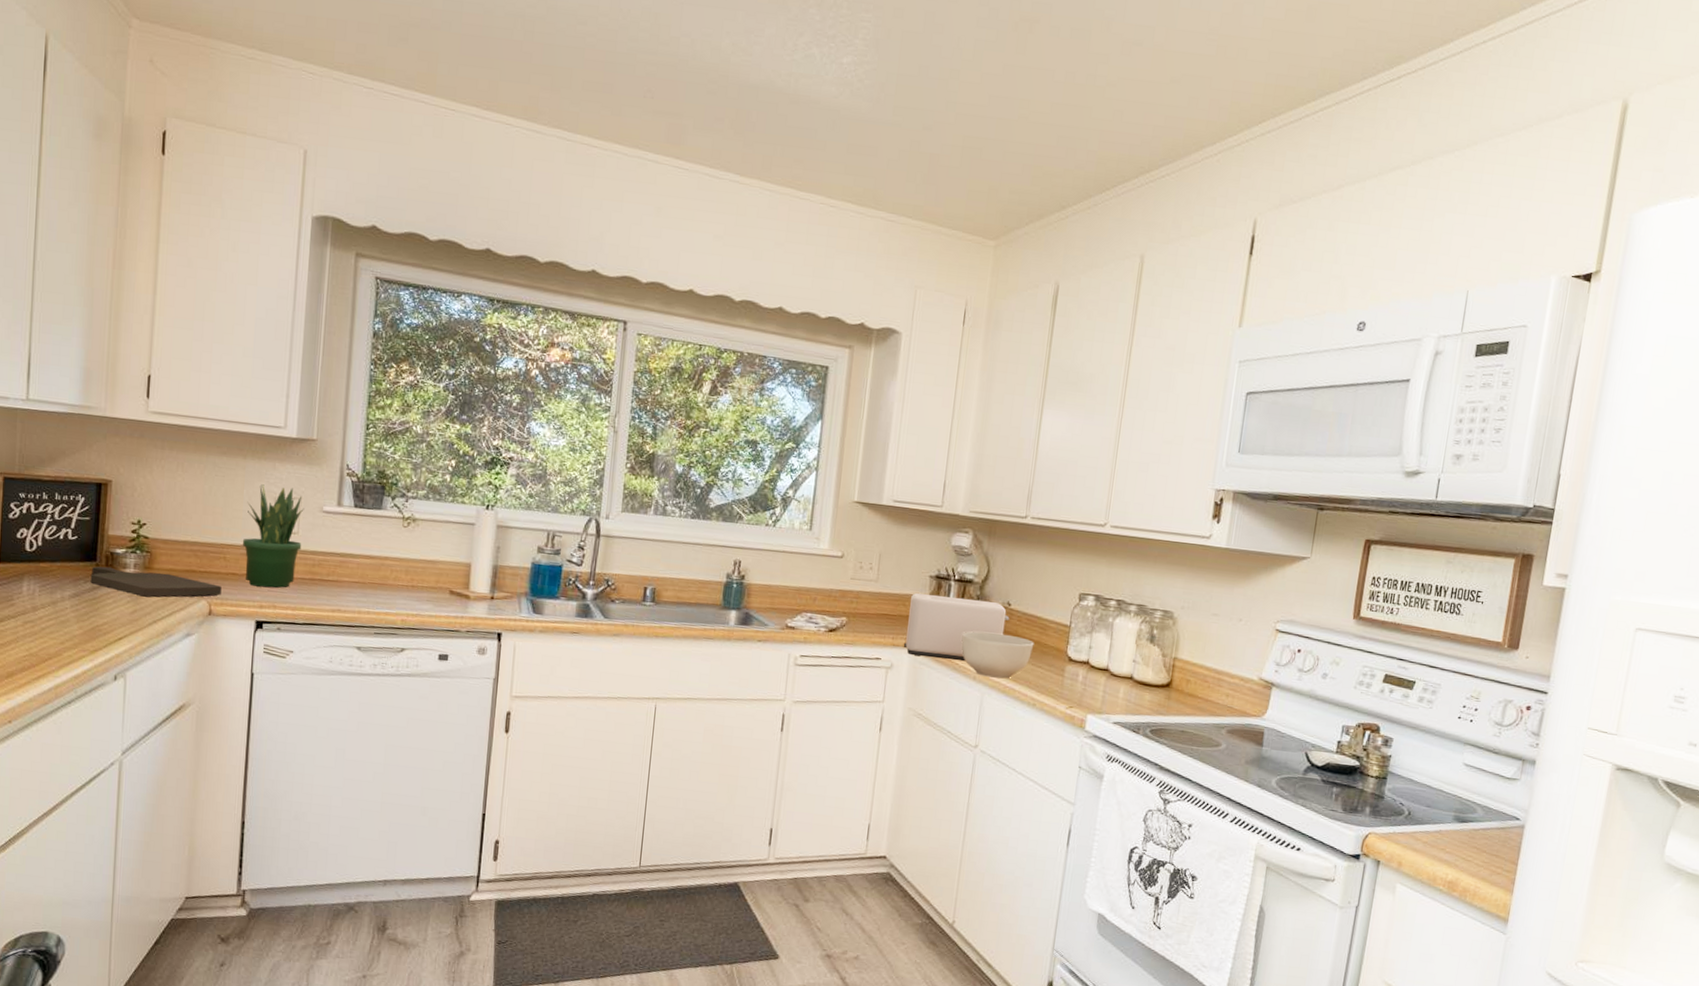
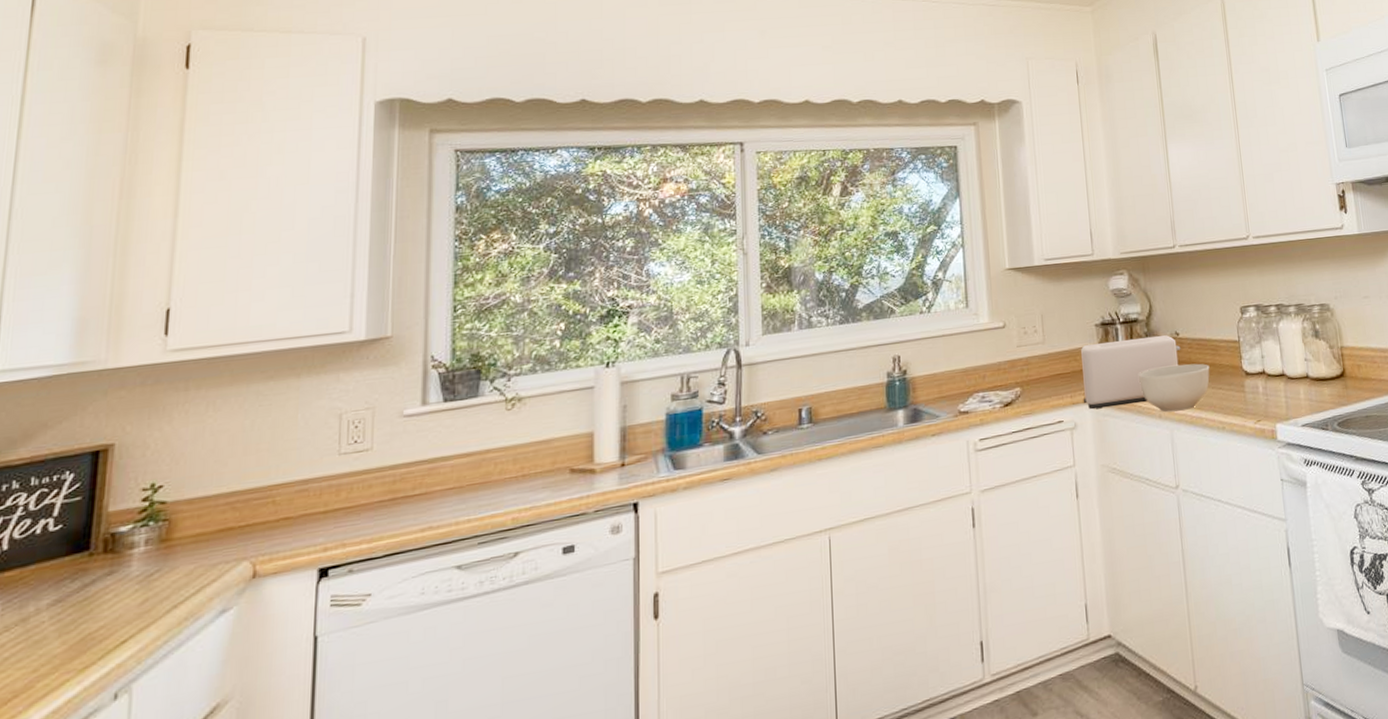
cutting board: present [90,566,222,598] -> none [80,537,270,581]
planter: present [242,484,304,588] -> none [297,398,379,527]

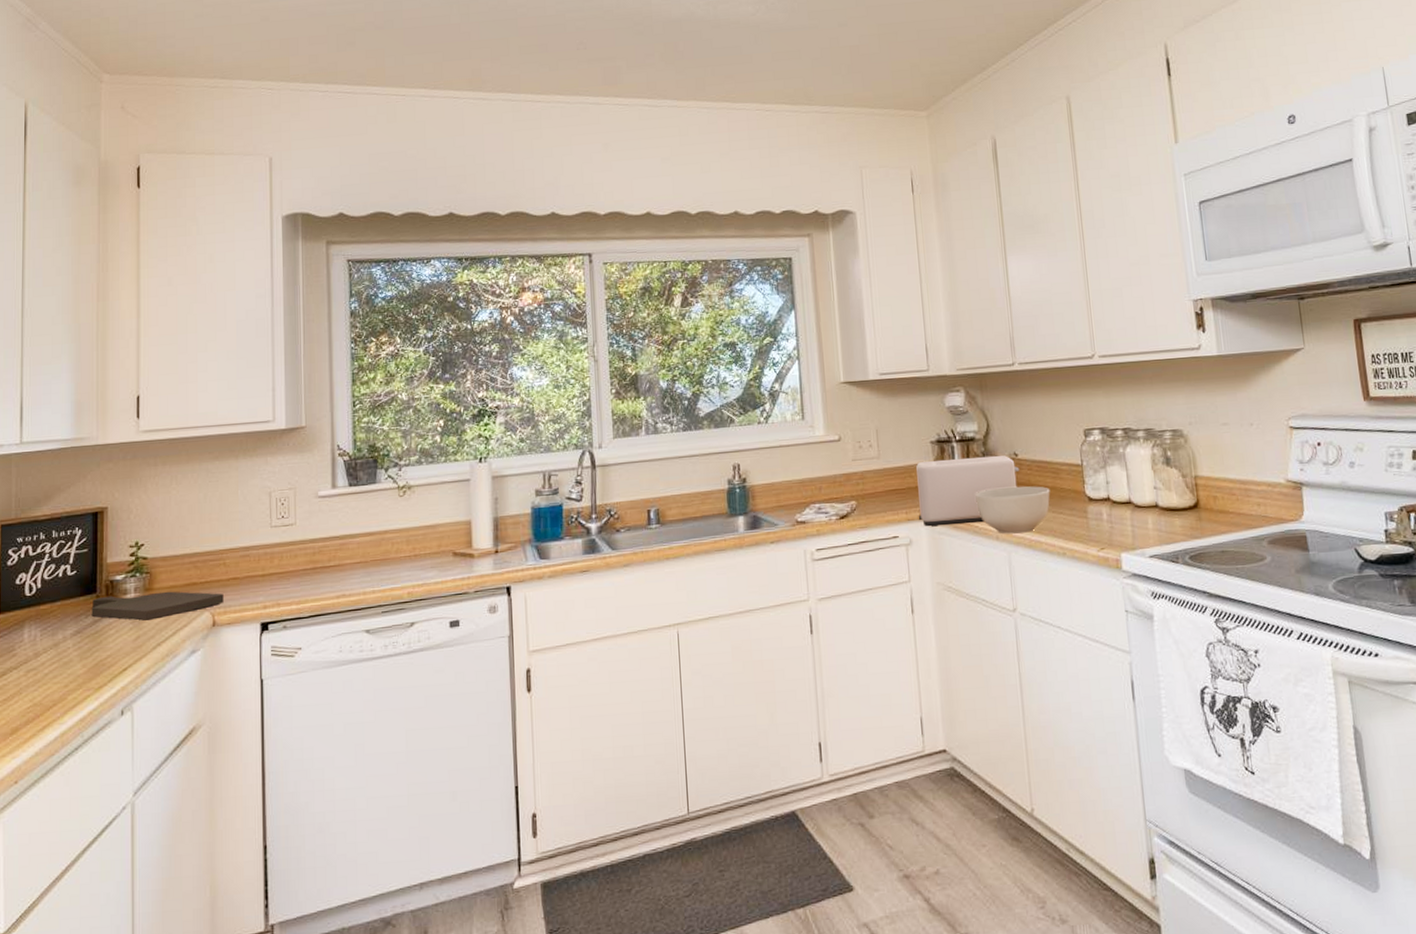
cutting board: none [80,537,270,581] -> present [91,591,224,621]

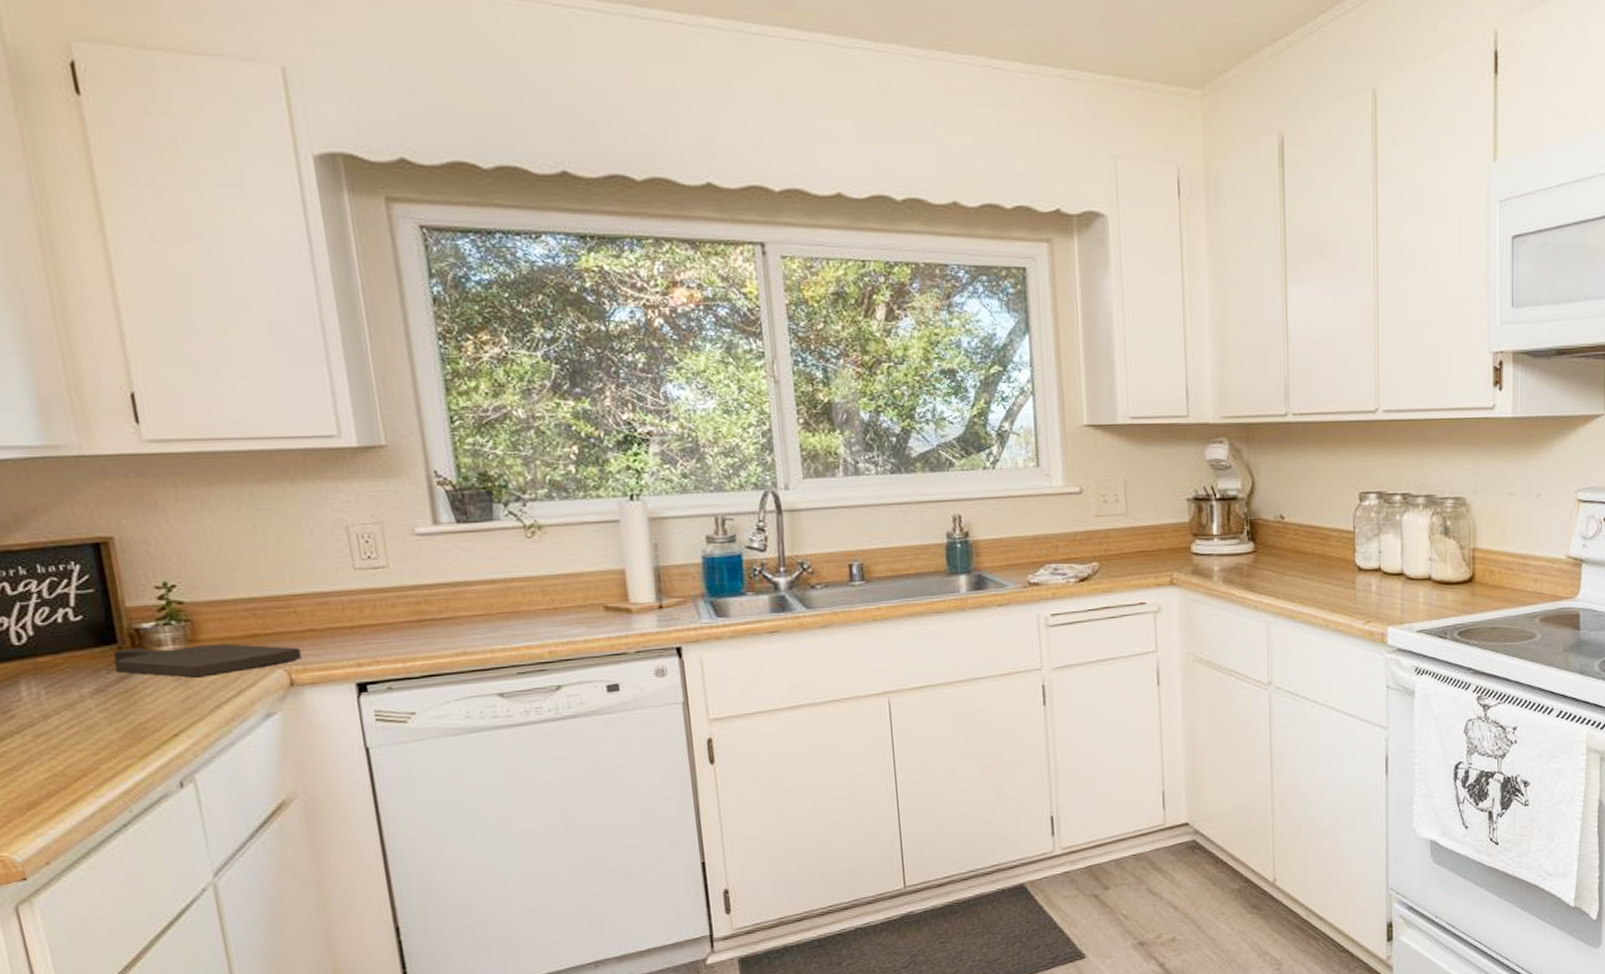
toaster: present [916,455,1020,527] -> none [1169,517,1285,594]
bowl: present [974,486,1050,535] -> none [1233,552,1317,604]

